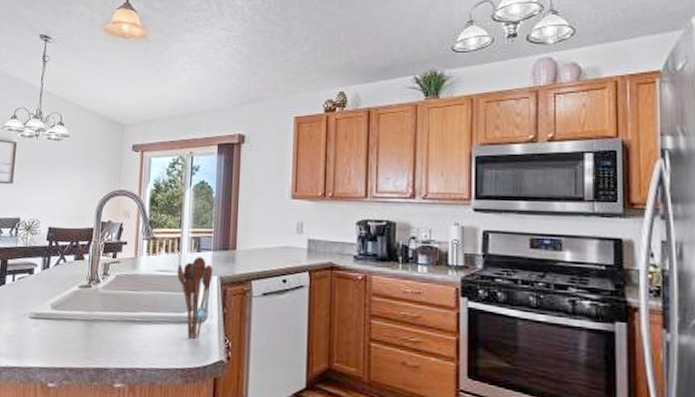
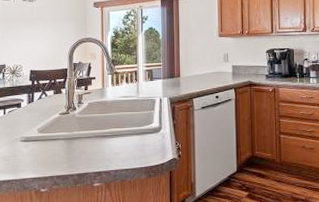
utensil holder: present [177,257,213,340] -> none [136,84,164,146]

